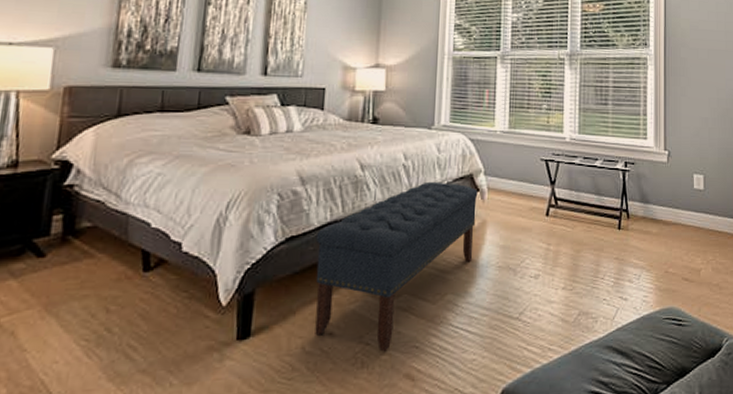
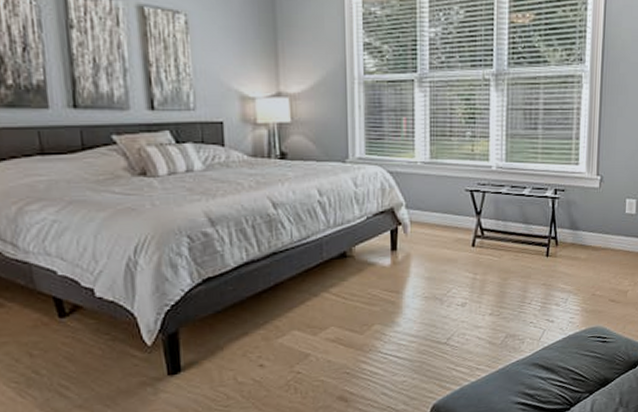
bench: present [315,181,478,352] -> none [233,217,400,379]

